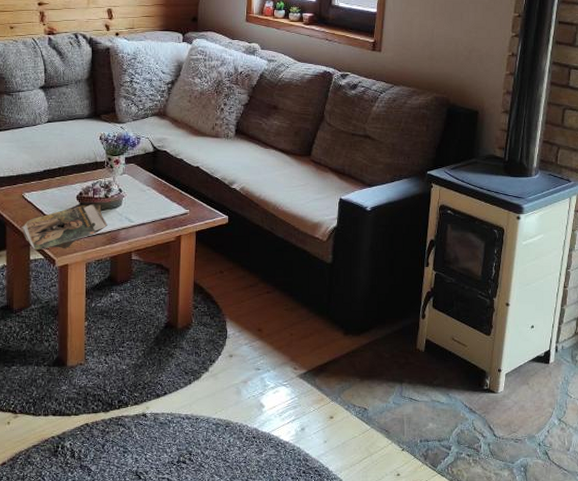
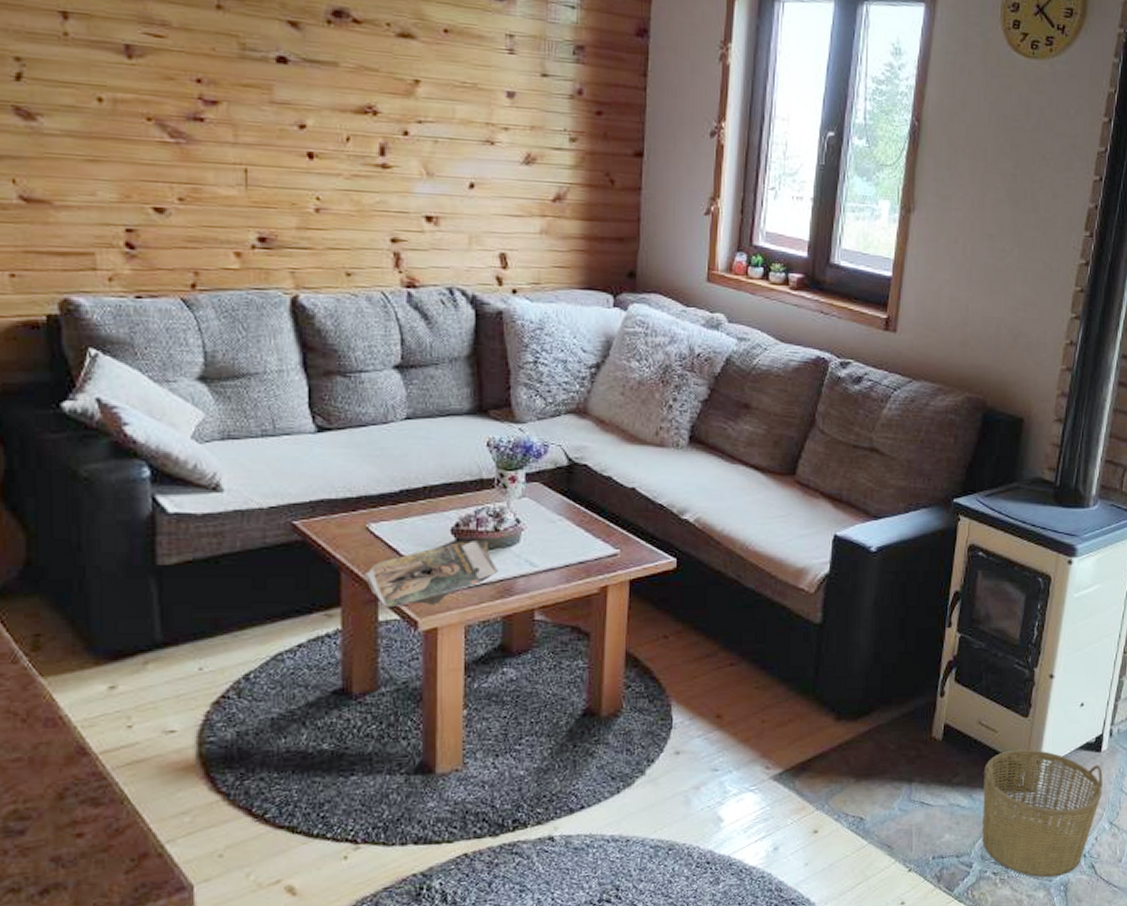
basket: none [457,360,551,460] -> present [982,749,1103,877]

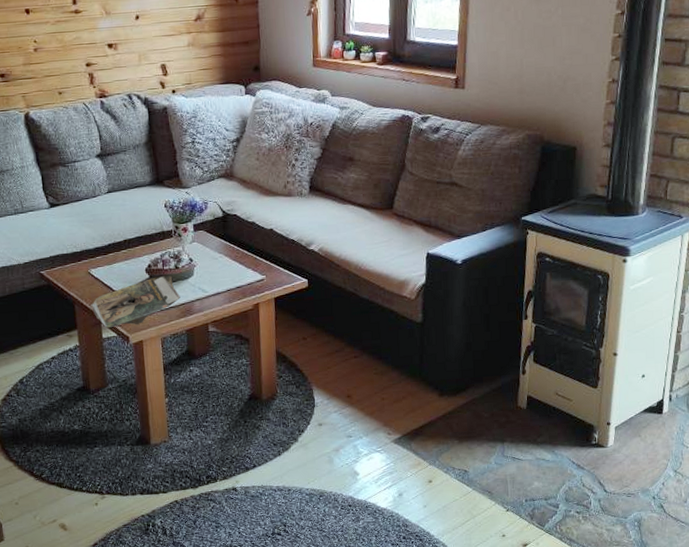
basket: present [982,749,1103,877] -> none [562,413,666,515]

